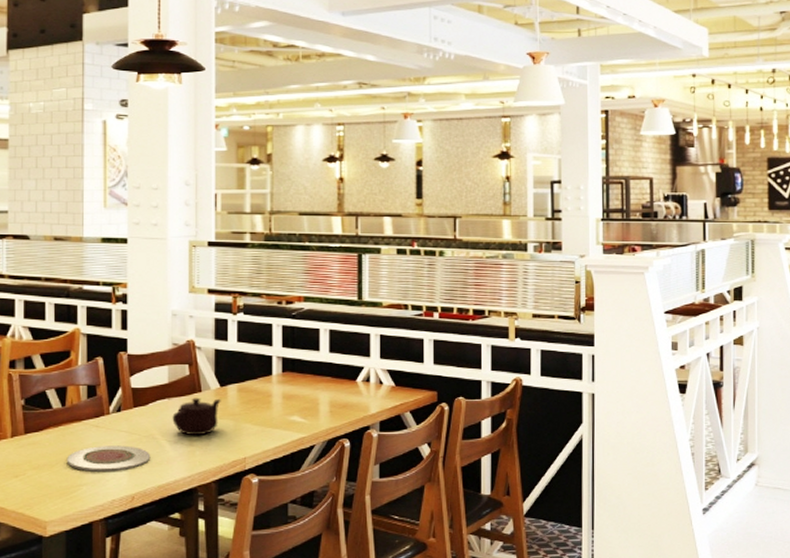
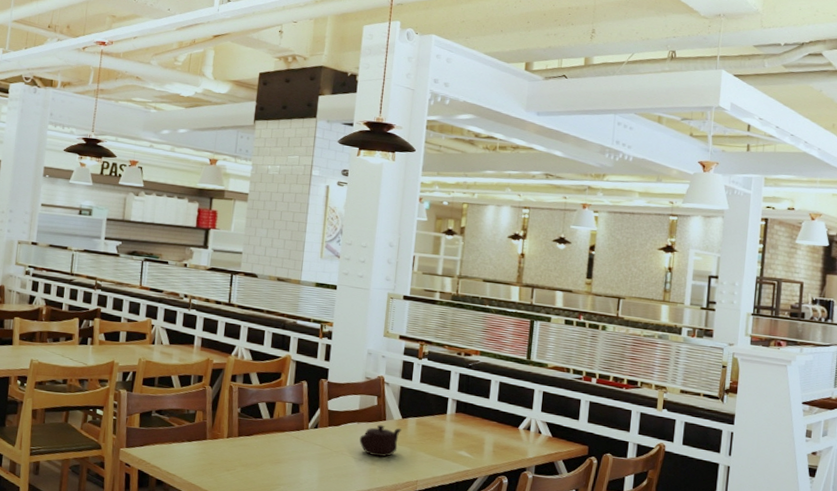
plate: present [66,445,151,472] -> none [269,454,339,478]

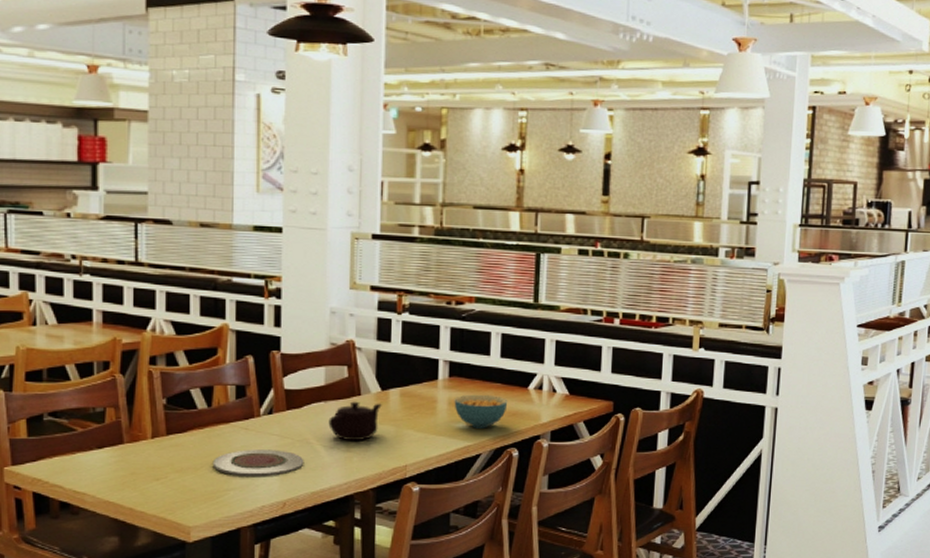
plate: none [269,454,339,478] -> present [212,449,304,476]
cereal bowl: none [458,428,502,458] -> present [454,394,508,429]

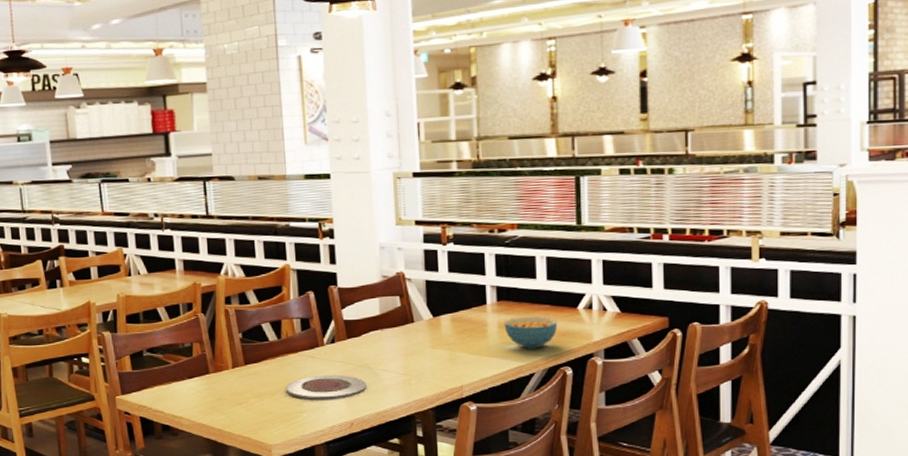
teapot: present [328,401,382,442] -> none [386,328,435,365]

